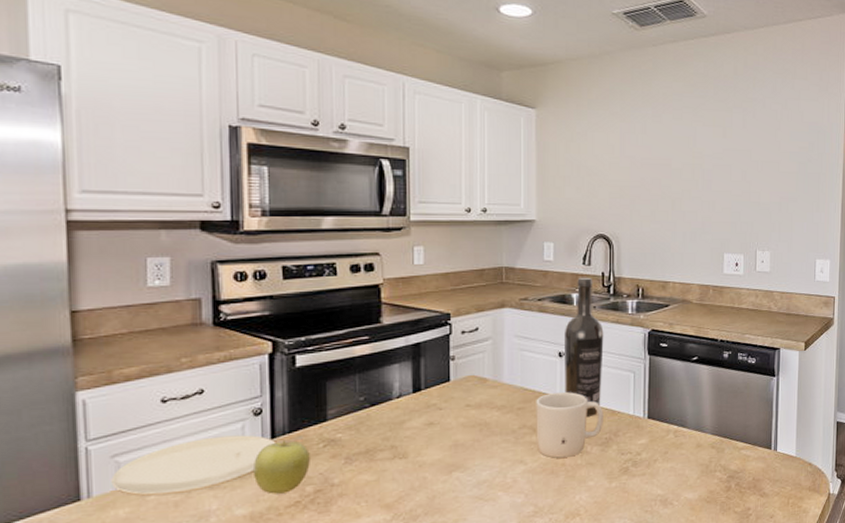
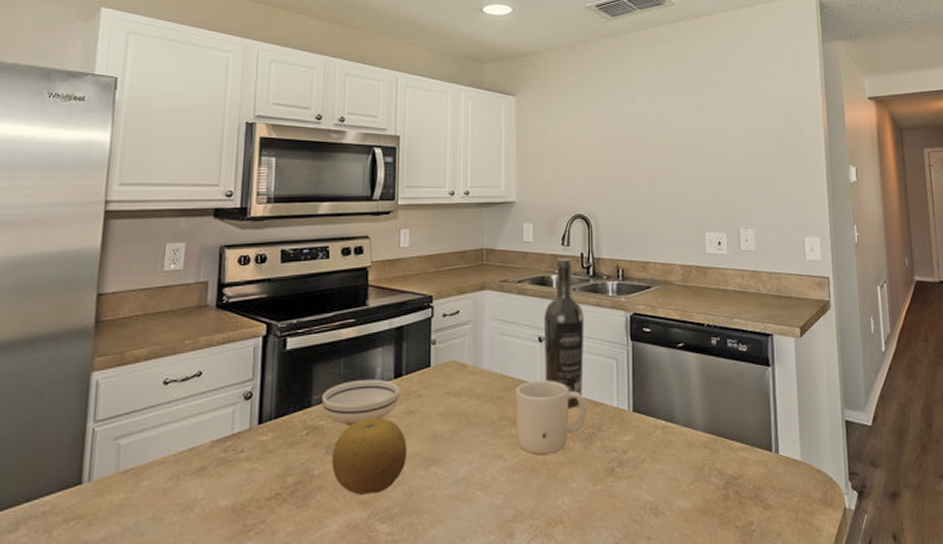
plate: present [111,435,277,497] -> none [110,419,263,483]
fruit: present [254,440,310,494] -> none [239,426,293,485]
bowl: none [338,393,419,439] -> present [322,379,399,427]
fruit: none [352,429,428,500] -> present [331,418,407,495]

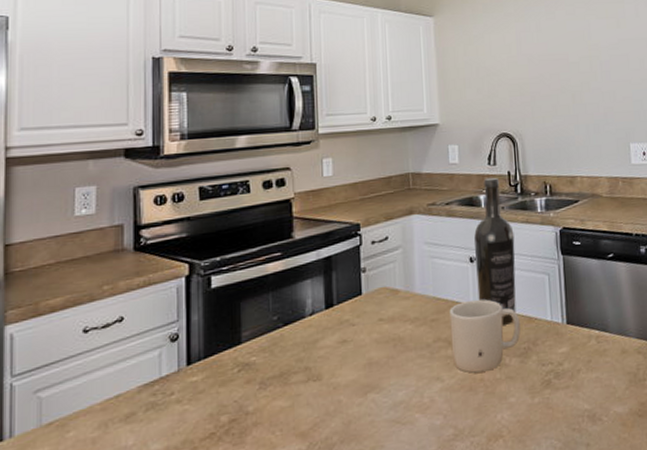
bowl: present [322,379,399,427] -> none [252,311,332,361]
fruit: present [331,418,407,495] -> none [266,349,343,428]

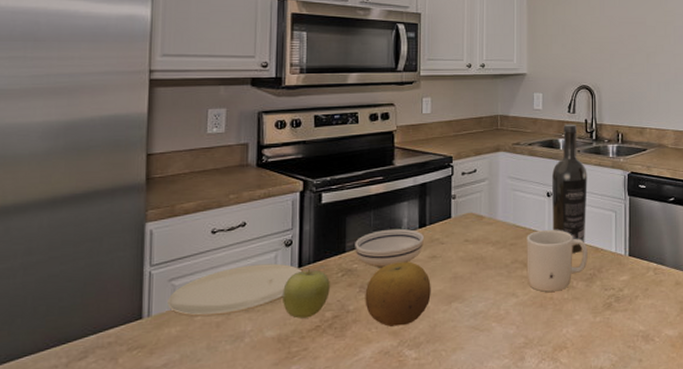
plate: none [33,362,192,434] -> present [167,263,303,317]
fruit: none [170,366,225,426] -> present [283,269,330,319]
bowl: none [252,311,332,361] -> present [355,228,424,269]
fruit: none [266,349,343,428] -> present [365,261,431,327]

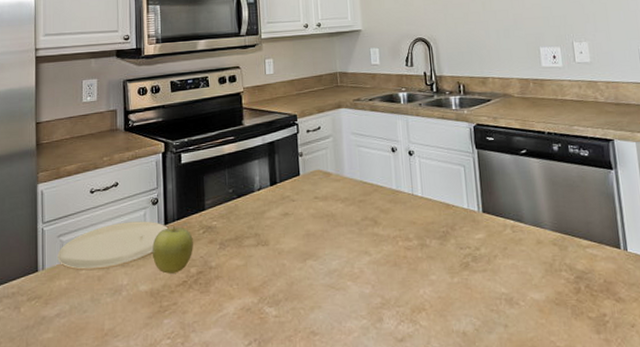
bowl: present [355,228,424,269] -> none [213,186,276,227]
fruit: present [365,261,431,327] -> none [225,219,286,283]
mug: present [526,229,588,292] -> none [375,185,440,250]
wine bottle: present [551,124,587,253] -> none [394,77,435,210]

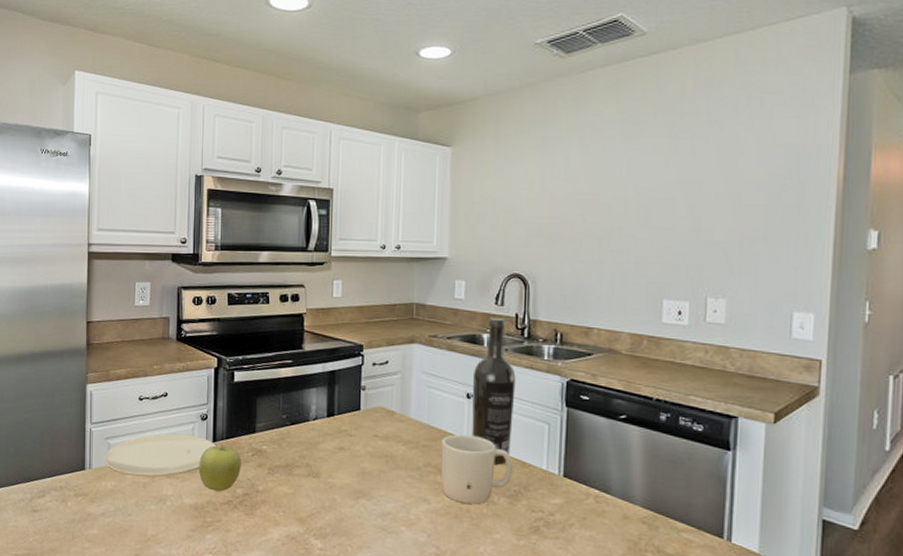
mug: none [375,185,440,250] -> present [440,434,513,504]
wine bottle: none [394,77,435,210] -> present [472,317,516,465]

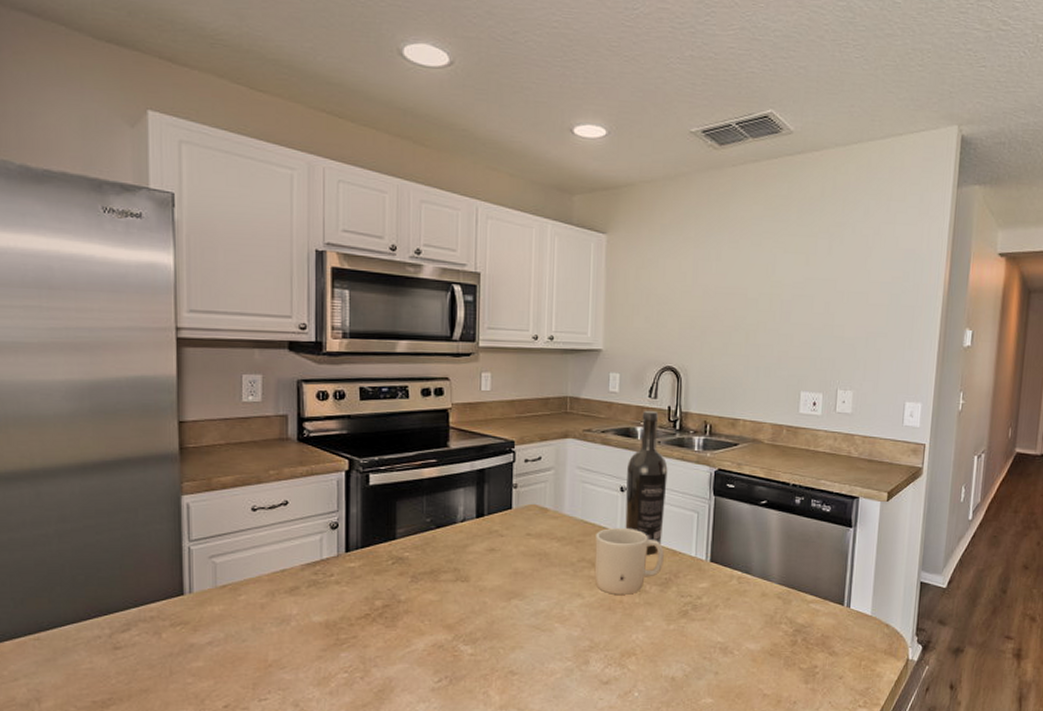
plate: present [104,433,217,478] -> none [209,546,350,597]
fruit: present [199,444,241,492] -> none [330,554,380,605]

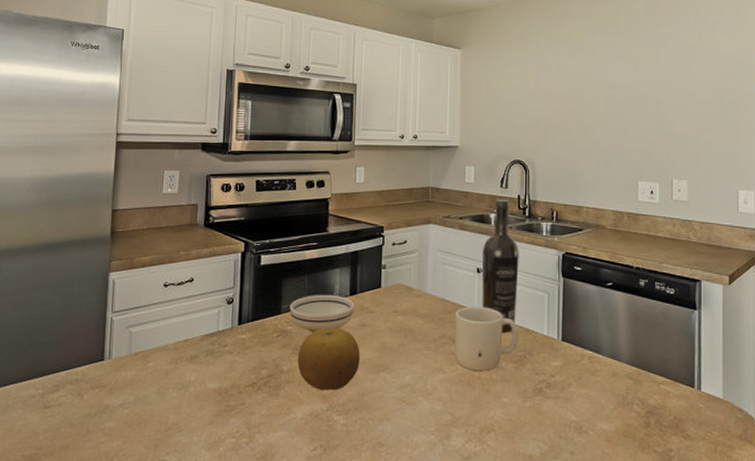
bowl: none [406,517,481,559] -> present [289,294,354,333]
fruit: none [417,553,489,620] -> present [297,327,360,391]

